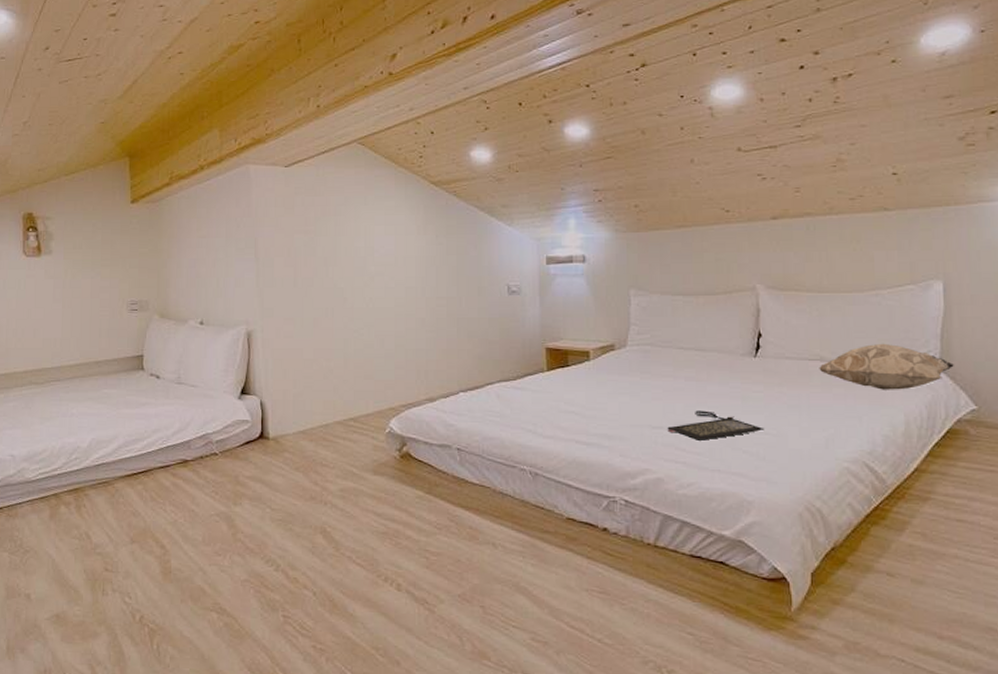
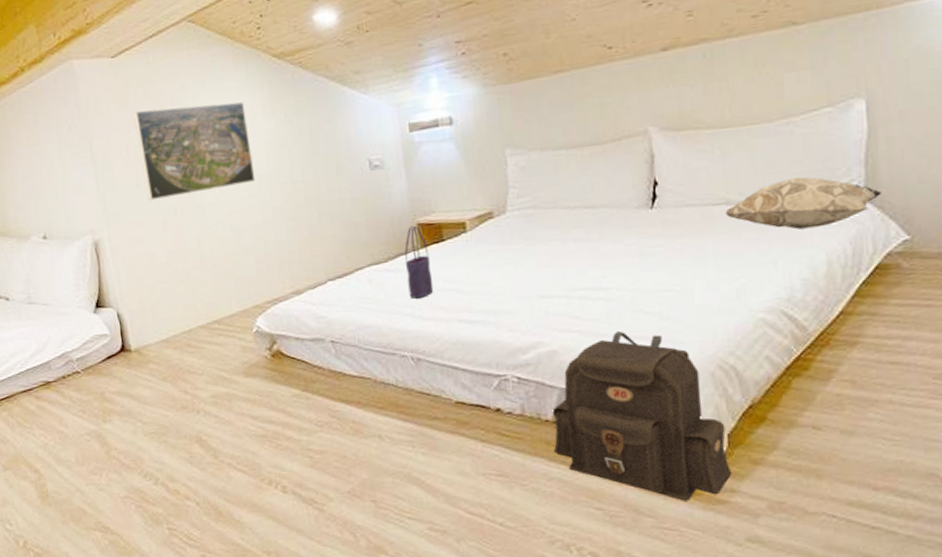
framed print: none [299,217,404,300] -> present [134,102,256,201]
tote bag: none [531,349,556,417] -> present [404,225,434,299]
backpack: none [653,465,814,634] -> present [552,330,733,501]
clutch bag: present [667,410,765,441] -> none [558,273,667,306]

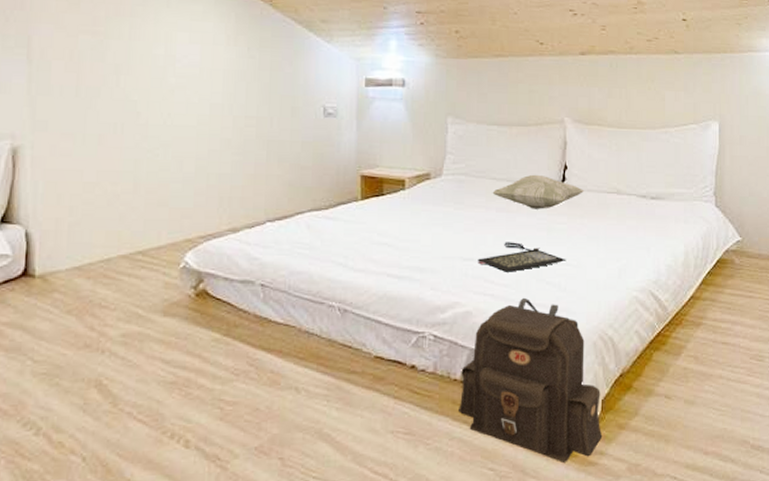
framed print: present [134,102,256,201] -> none [85,15,209,113]
tote bag: present [404,225,434,299] -> none [344,176,369,249]
clutch bag: none [558,273,667,306] -> present [478,242,567,272]
decorative pillow: none [567,195,683,235] -> present [492,174,585,209]
decorative pillow: present [725,176,881,230] -> none [615,178,725,222]

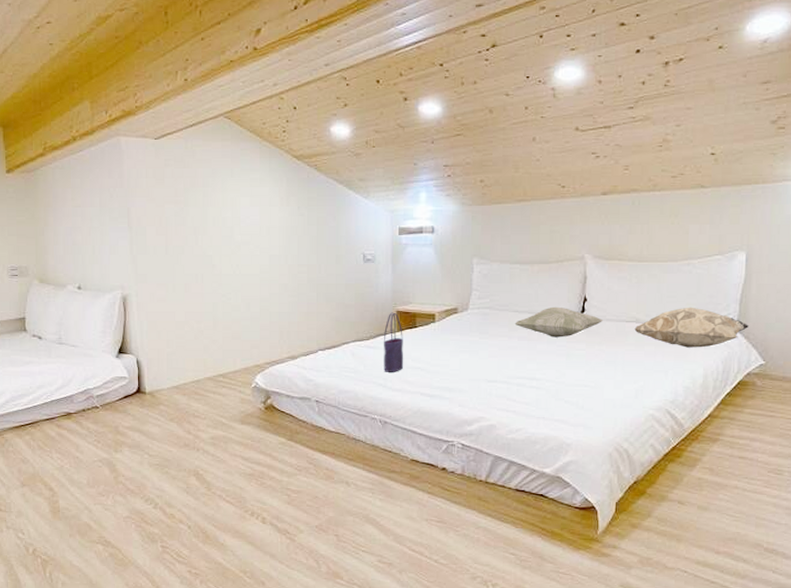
tote bag: none [344,176,369,249] -> present [383,312,404,372]
backpack: present [459,297,603,463] -> none [484,413,616,552]
clutch bag: present [478,242,567,272] -> none [501,366,585,392]
decorative pillow: none [615,178,725,222] -> present [634,307,749,348]

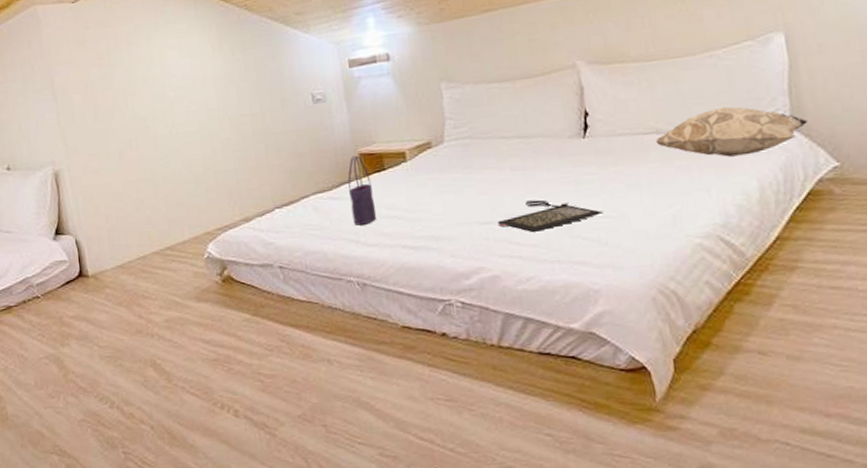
clutch bag: none [501,366,585,392] -> present [498,200,604,232]
decorative pillow: present [514,306,604,338] -> none [503,126,614,163]

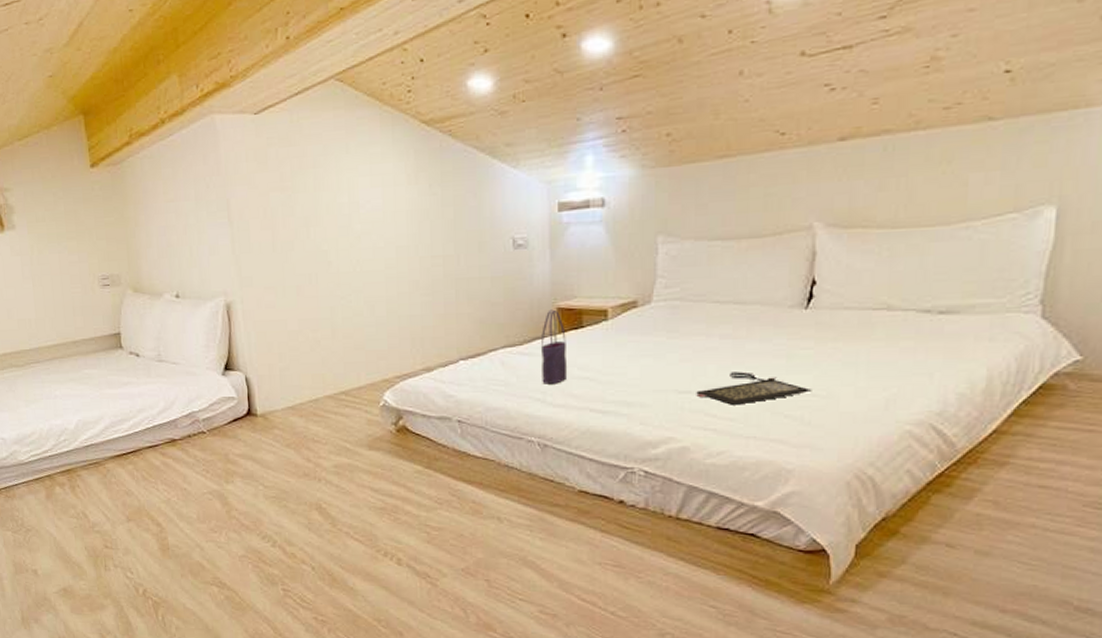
decorative pillow: present [655,106,808,157] -> none [884,285,1058,341]

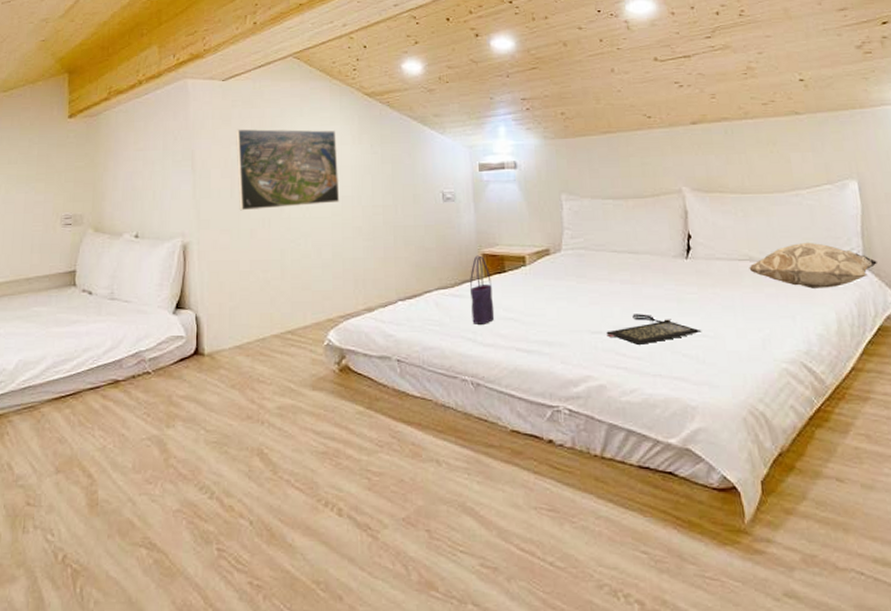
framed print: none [274,169,394,266] -> present [236,129,340,211]
decorative pillow: none [884,285,1058,341] -> present [749,242,877,289]

